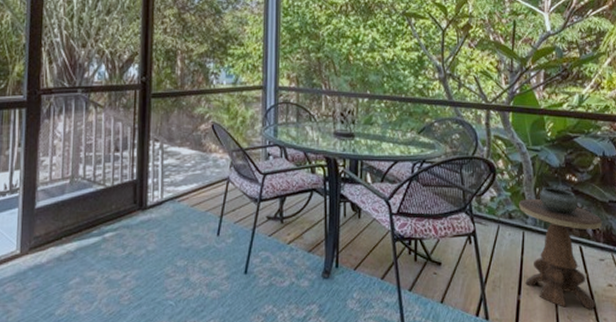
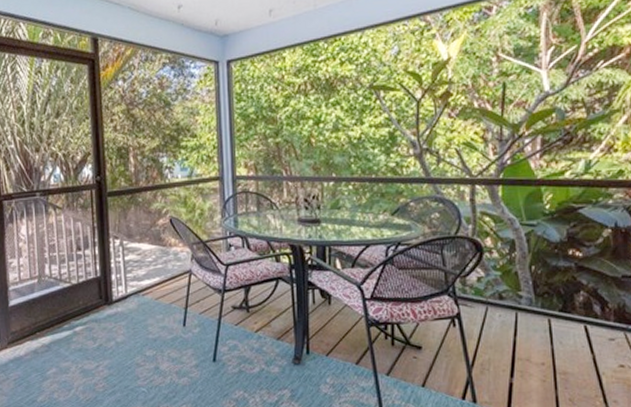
side table: present [519,186,603,310] -> none [511,263,614,392]

